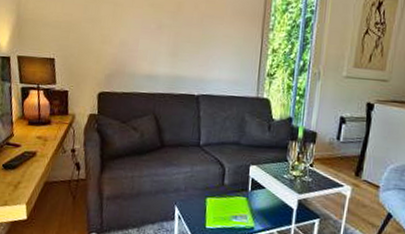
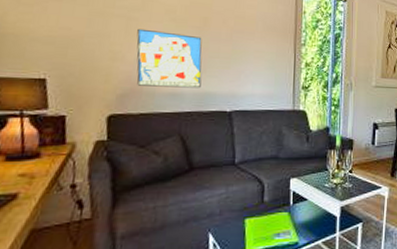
wall art: none [121,14,176,72] -> present [136,28,202,88]

